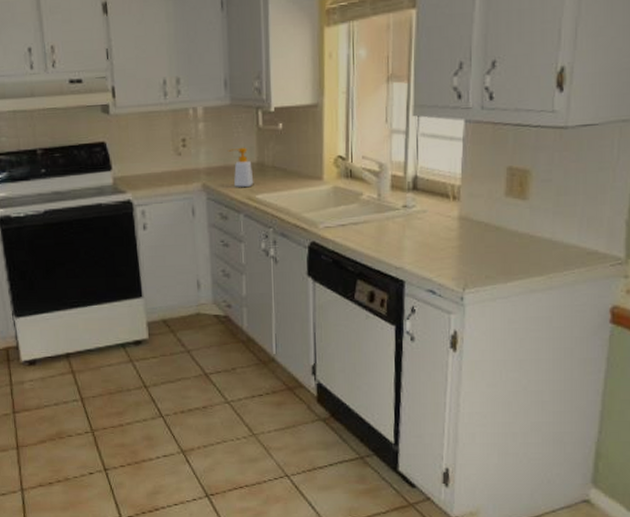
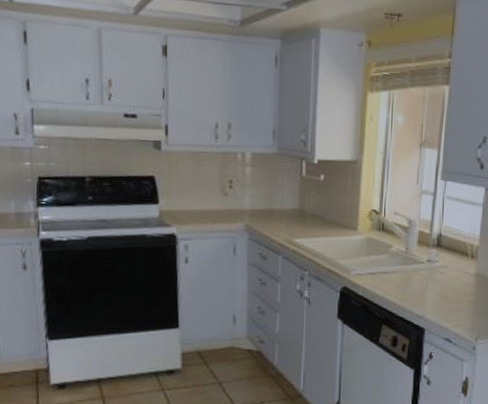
soap bottle: present [228,147,254,188] -> none [272,193,294,232]

